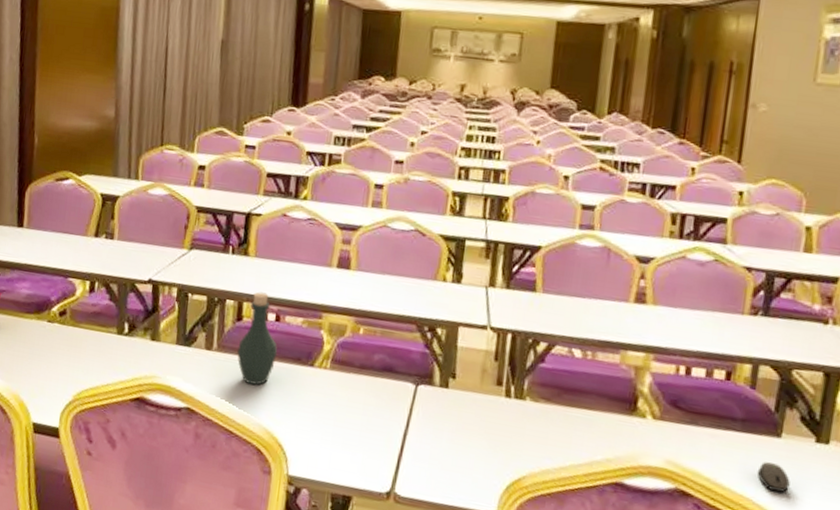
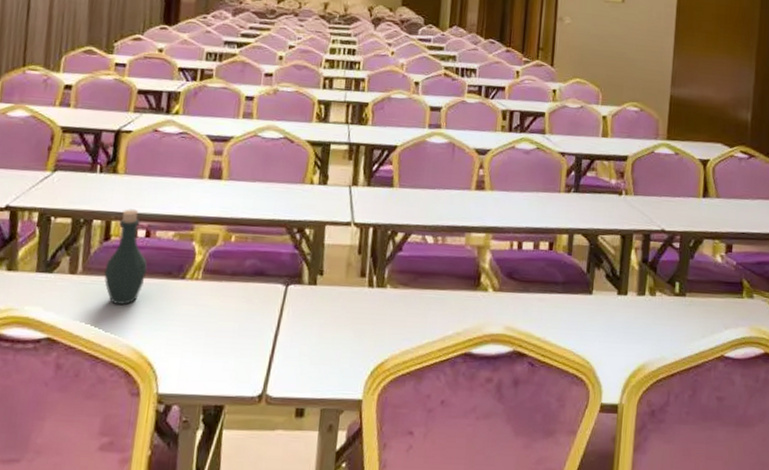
computer mouse: present [756,461,790,493] -> none [575,317,601,342]

